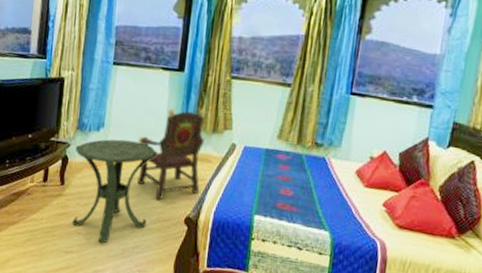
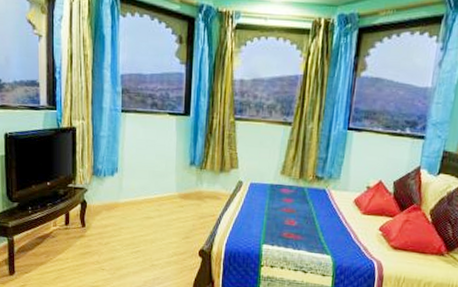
side table: present [72,139,157,243] -> none [93,182,169,277]
armchair: present [137,108,206,200] -> none [151,150,213,236]

